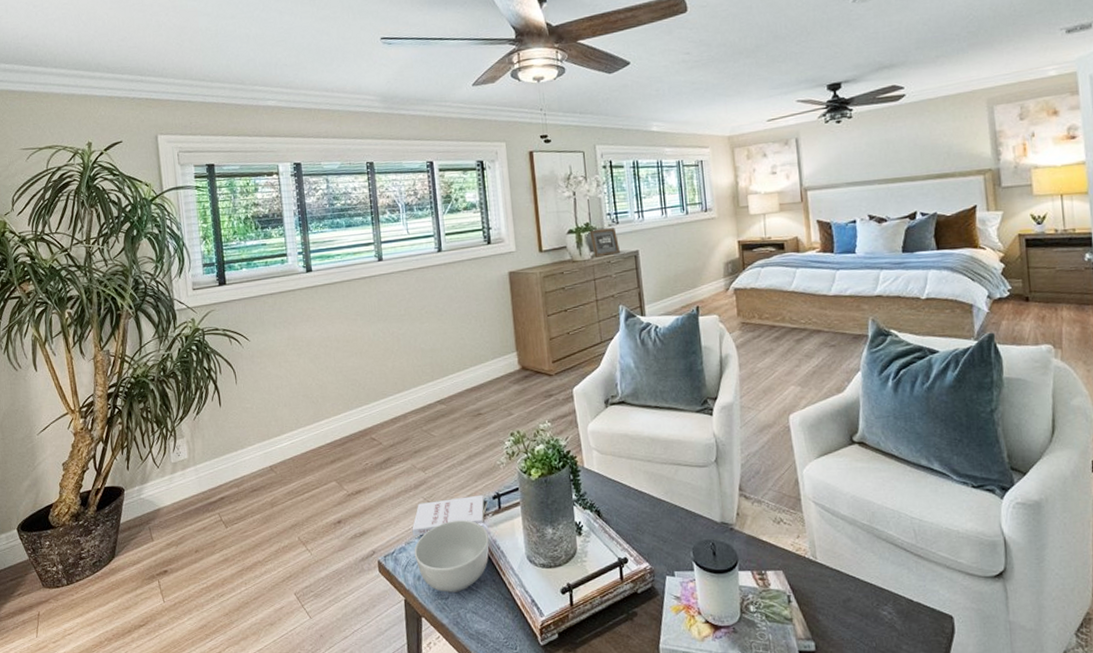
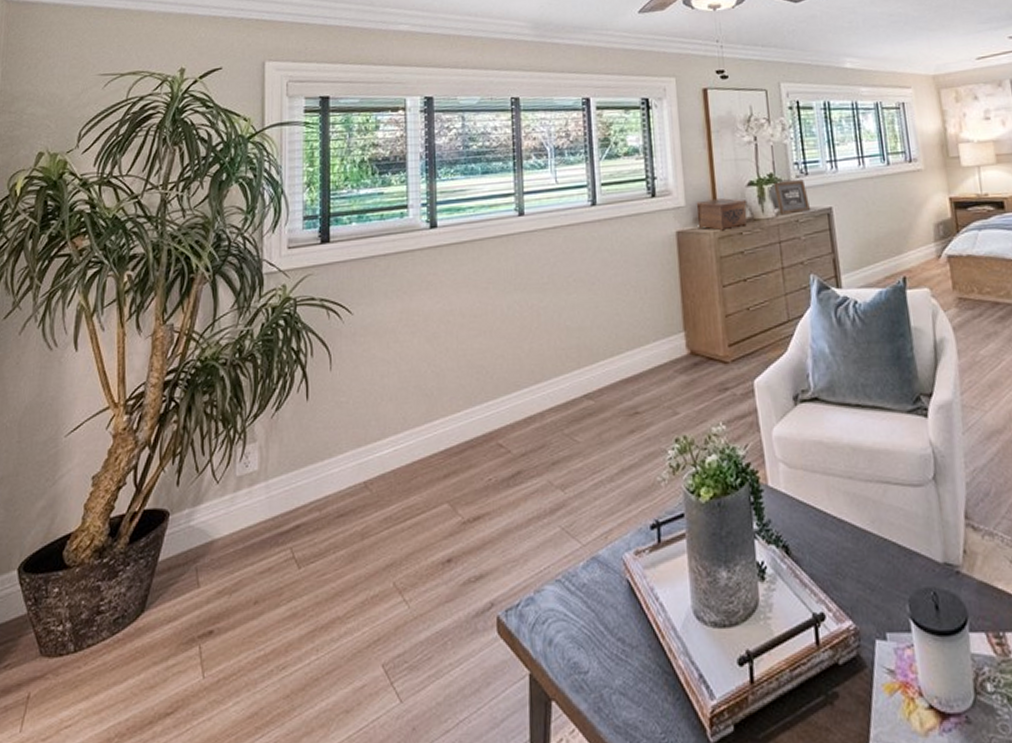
books: present [412,494,488,537] -> none [544,523,644,582]
bowl: present [414,520,489,593] -> none [545,559,645,664]
decorative box: none [524,244,568,271] -> present [696,198,747,231]

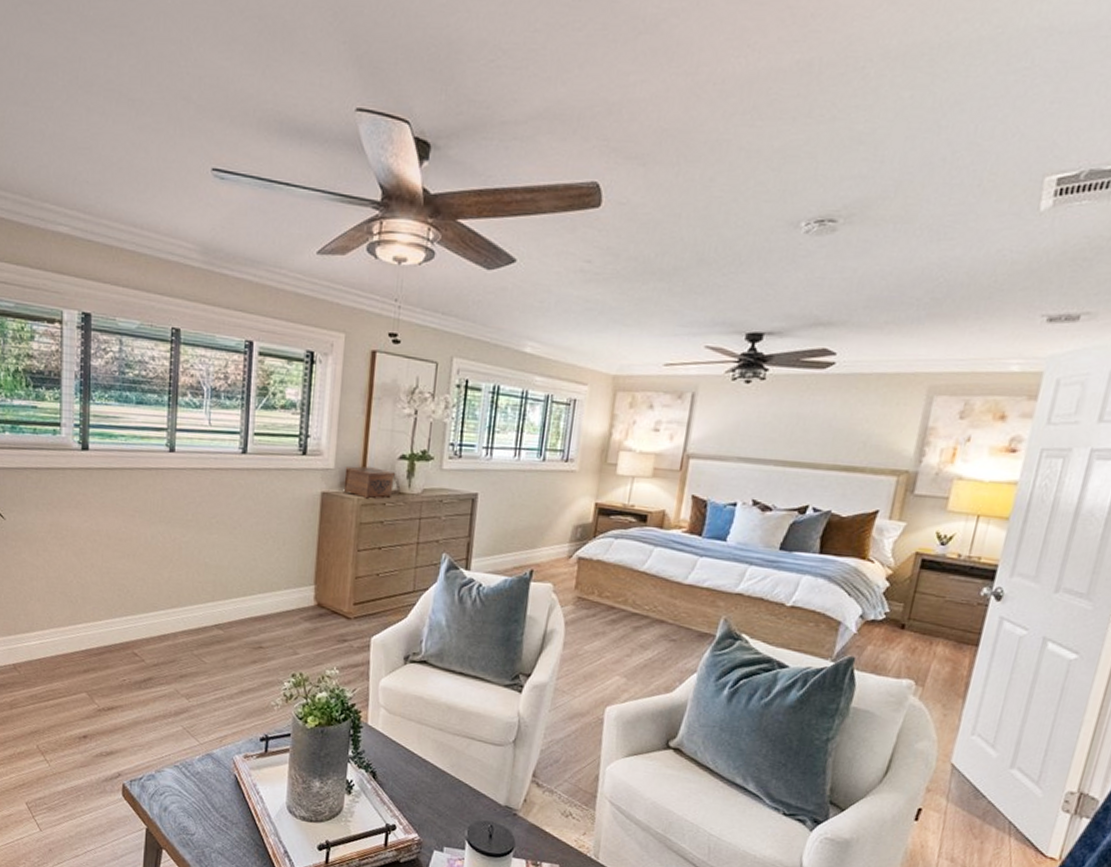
picture frame: present [773,180,810,215] -> none [424,459,457,494]

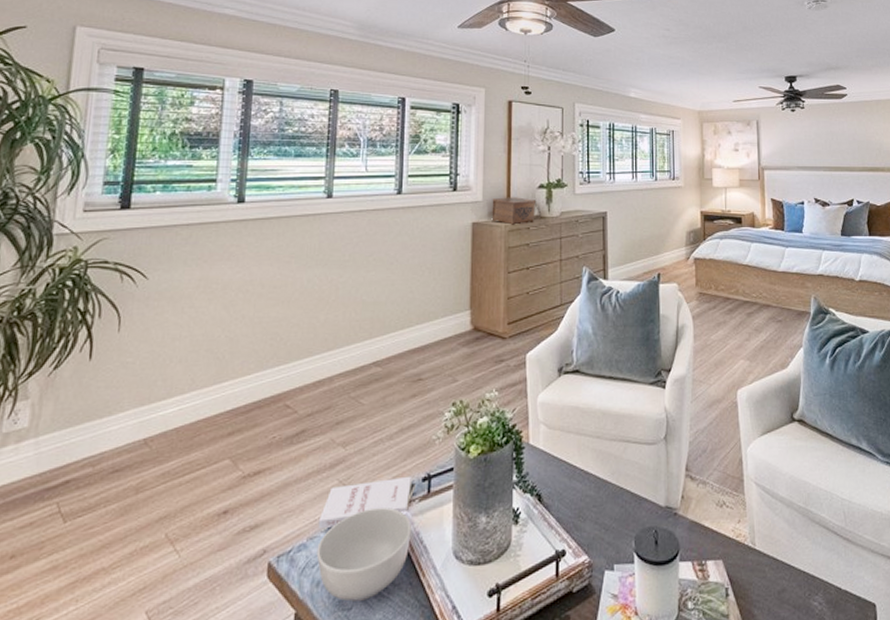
bowl: none [164,756,249,831] -> present [316,507,411,602]
books: none [165,731,254,768] -> present [318,476,416,530]

